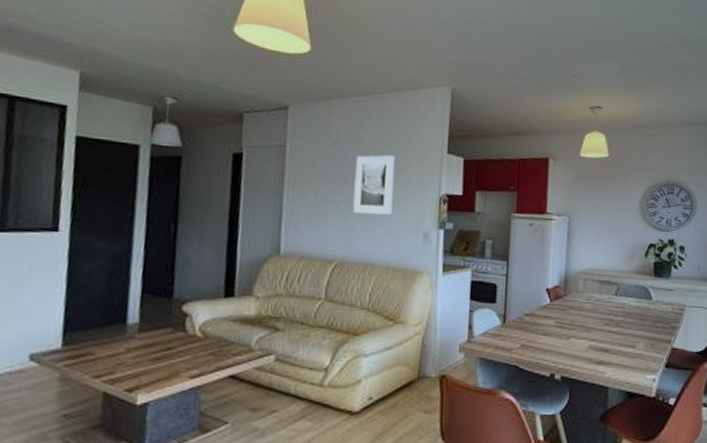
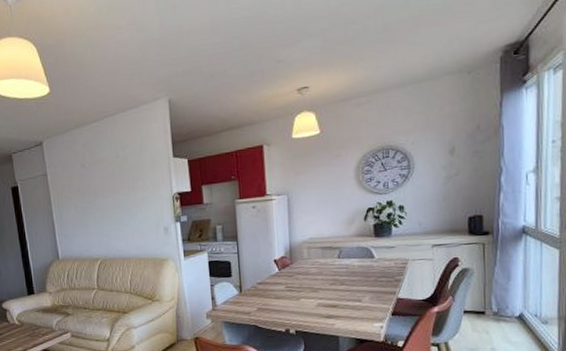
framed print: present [352,155,395,215] -> none [101,167,136,220]

